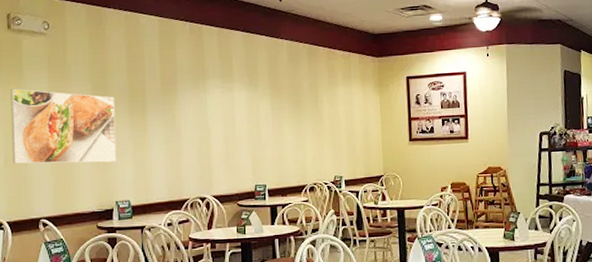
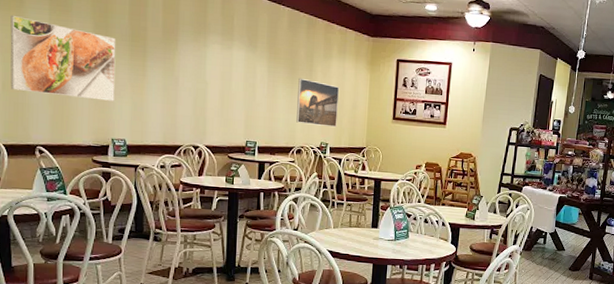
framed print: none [304,110,350,159] -> present [296,78,340,127]

